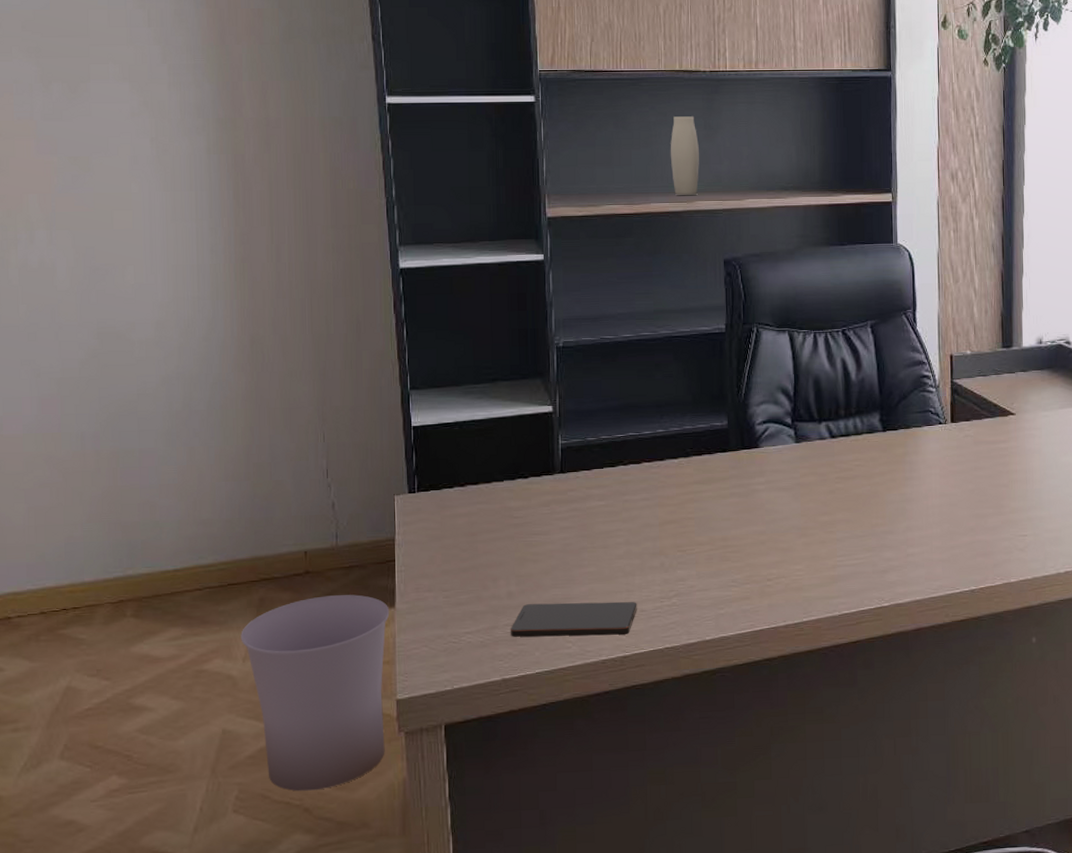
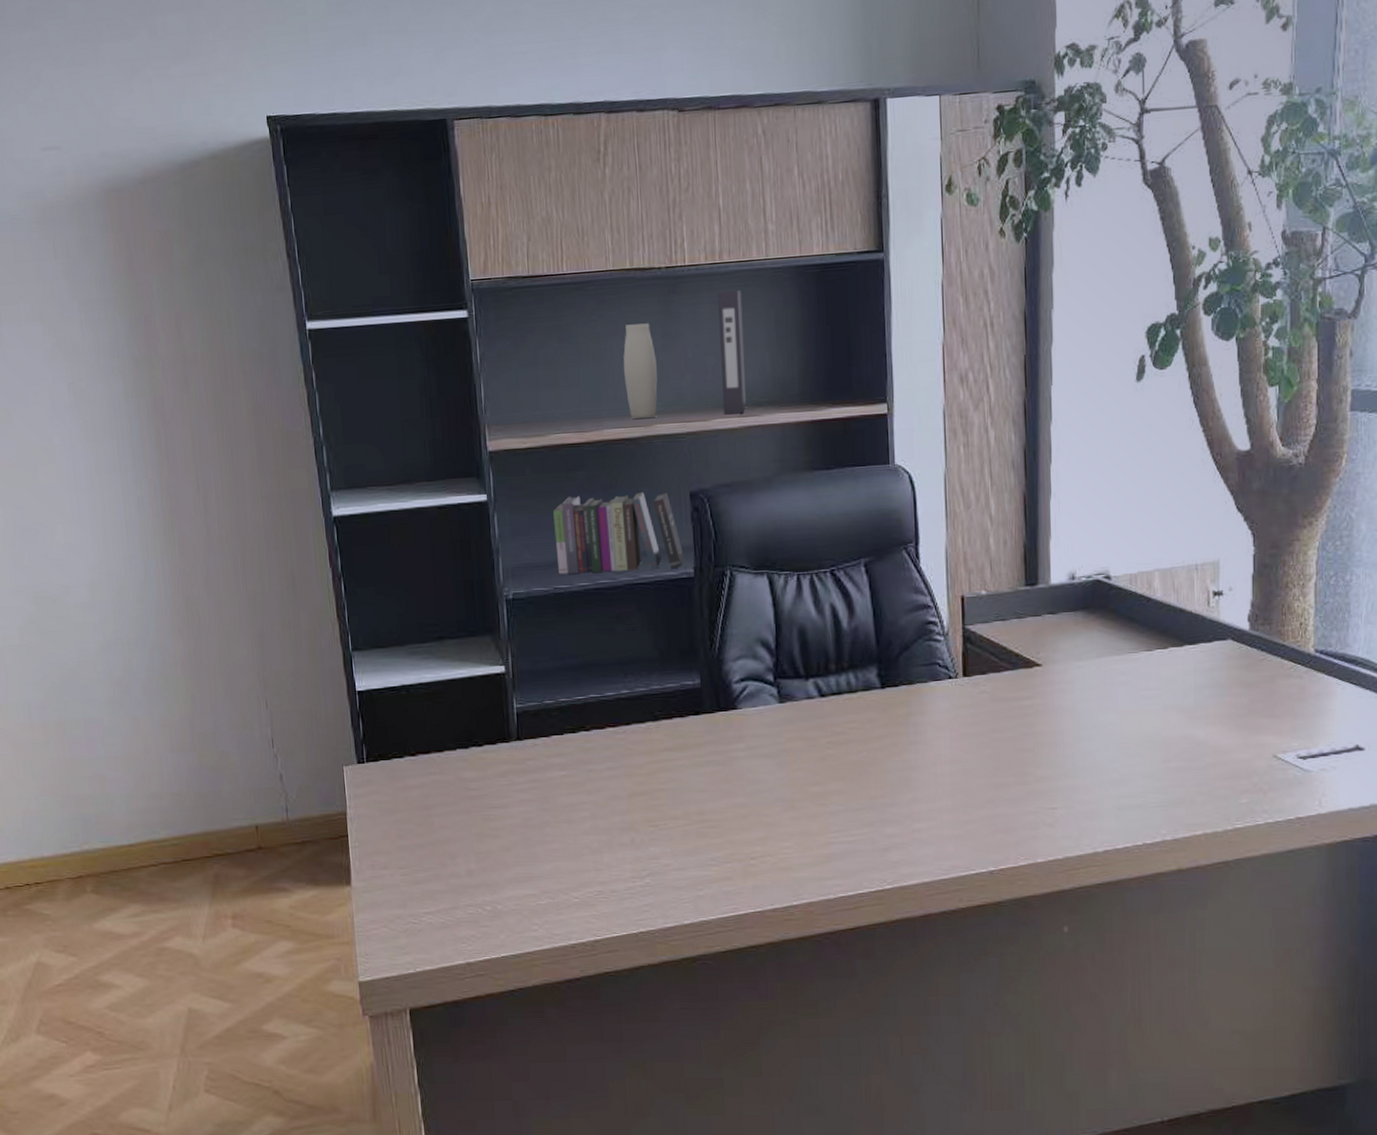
waste bin: present [241,595,390,791] -> none [198,872,351,1073]
phone: present [511,601,637,637] -> none [472,881,607,918]
books: none [603,258,717,326] -> present [553,492,685,575]
binder: none [753,93,775,196] -> present [718,289,747,415]

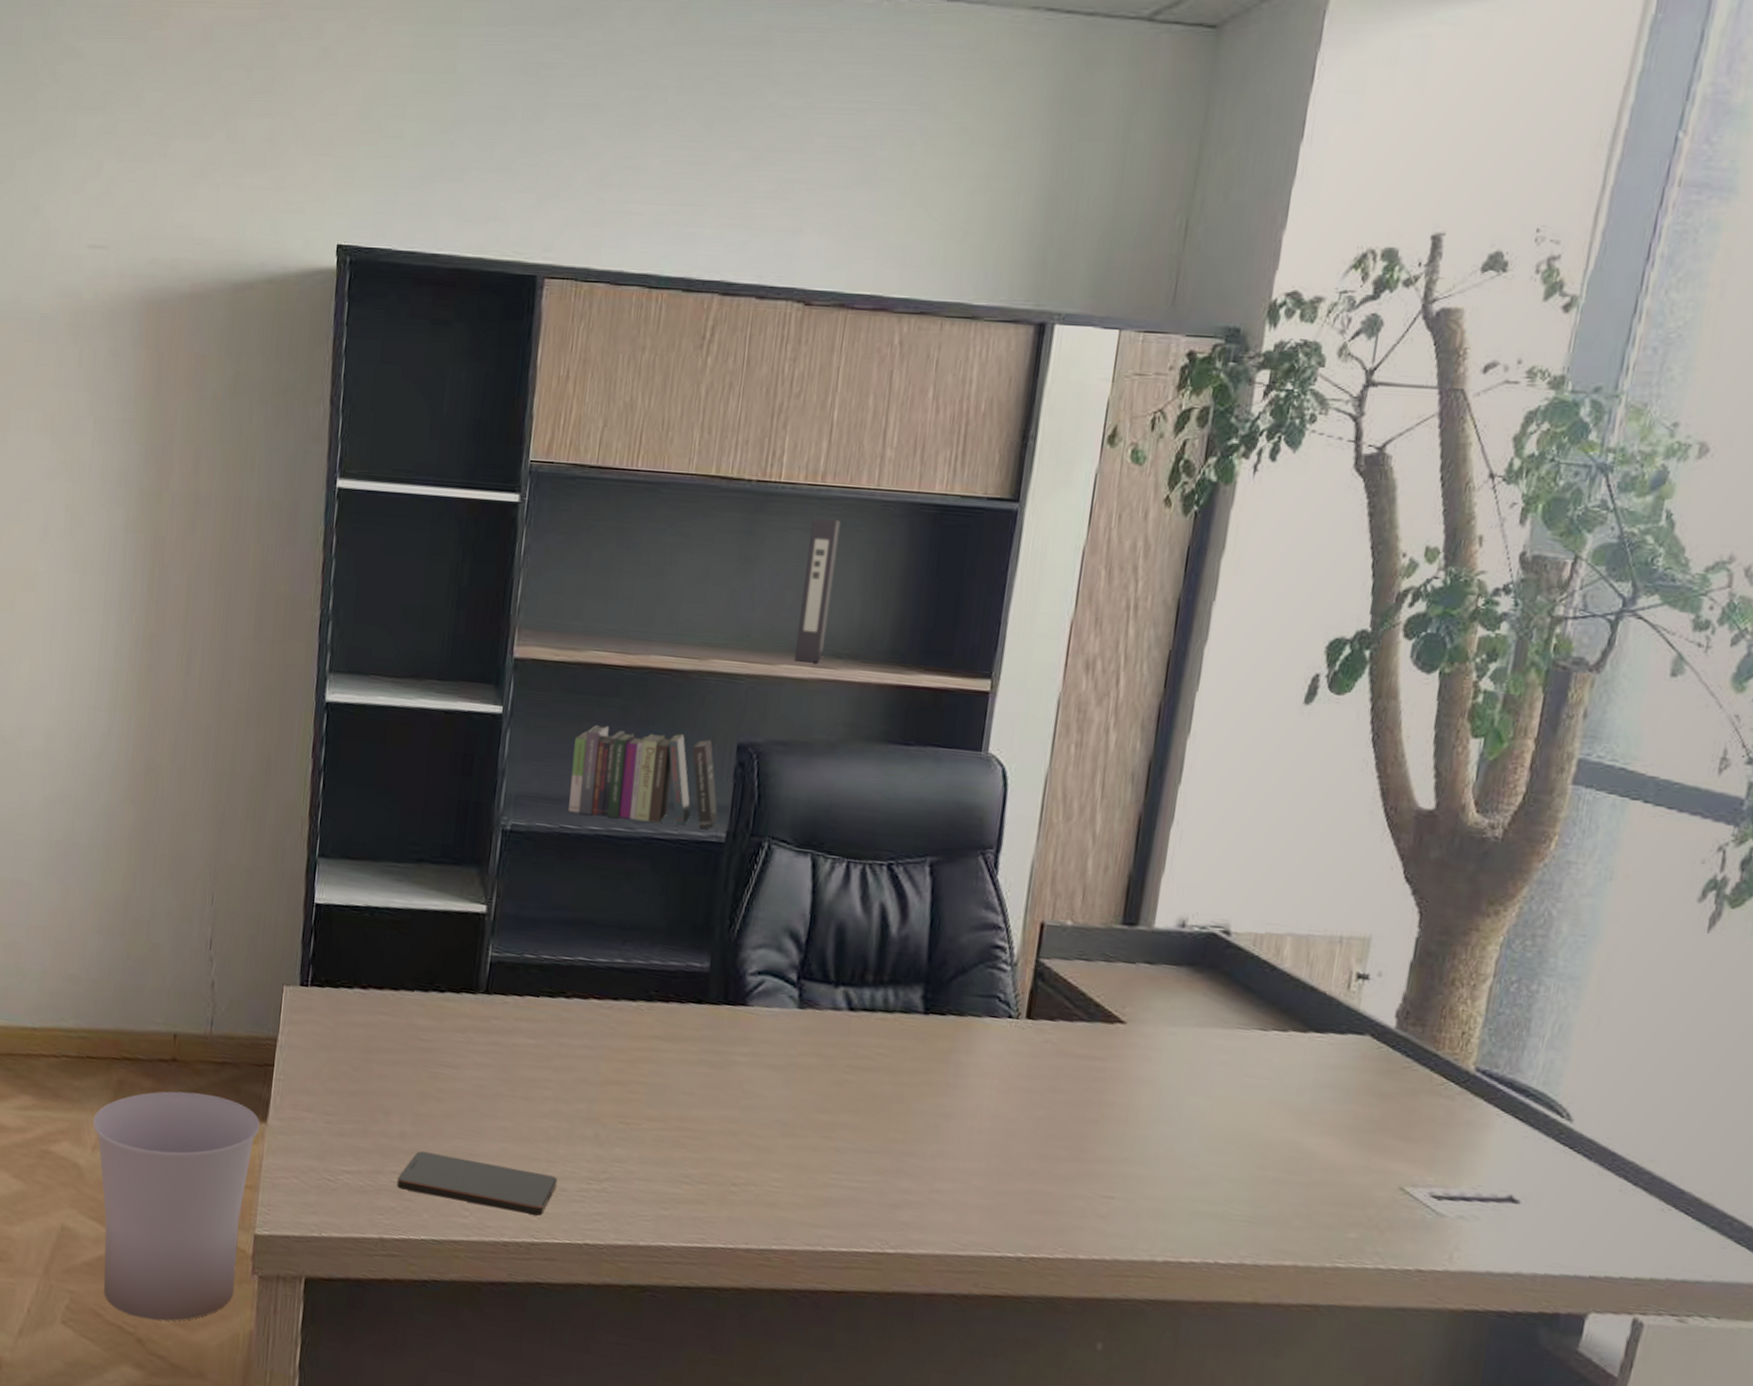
waste bin: none [198,872,351,1073] -> present [93,1091,260,1321]
phone: none [472,881,607,918] -> present [397,1151,558,1216]
vase: present [623,323,658,419] -> none [684,539,727,650]

